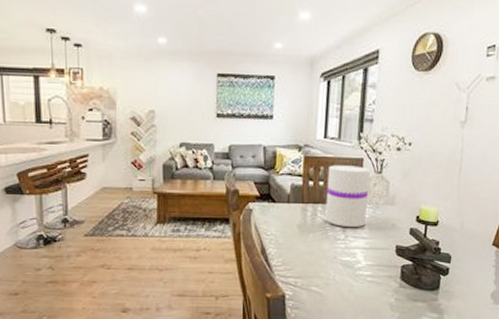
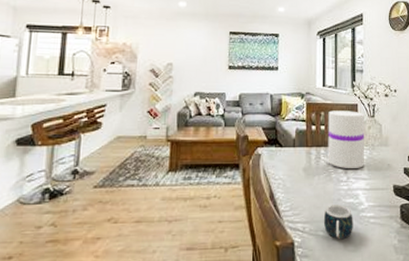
mug: none [316,262,349,294] -> present [323,205,353,239]

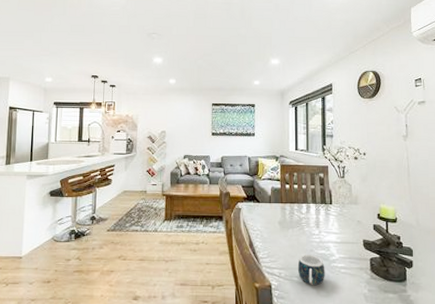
vase: present [328,110,364,168] -> none [301,171,335,223]

